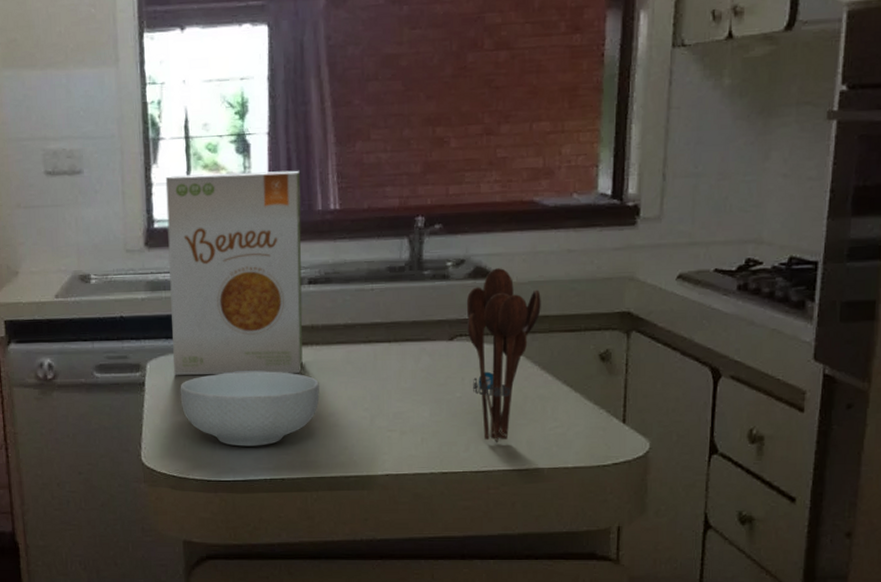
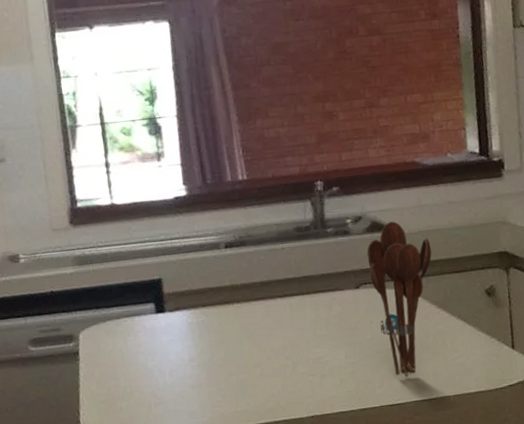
food box: present [165,170,303,375] -> none [85,147,226,342]
cereal bowl: present [180,371,320,447] -> none [113,330,244,404]

